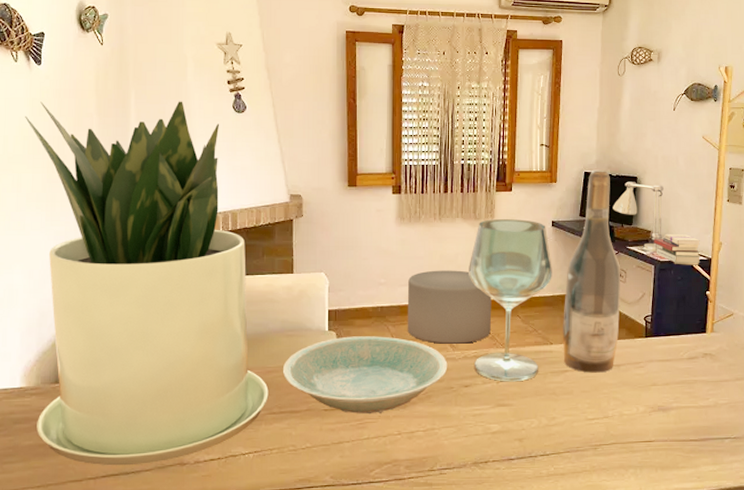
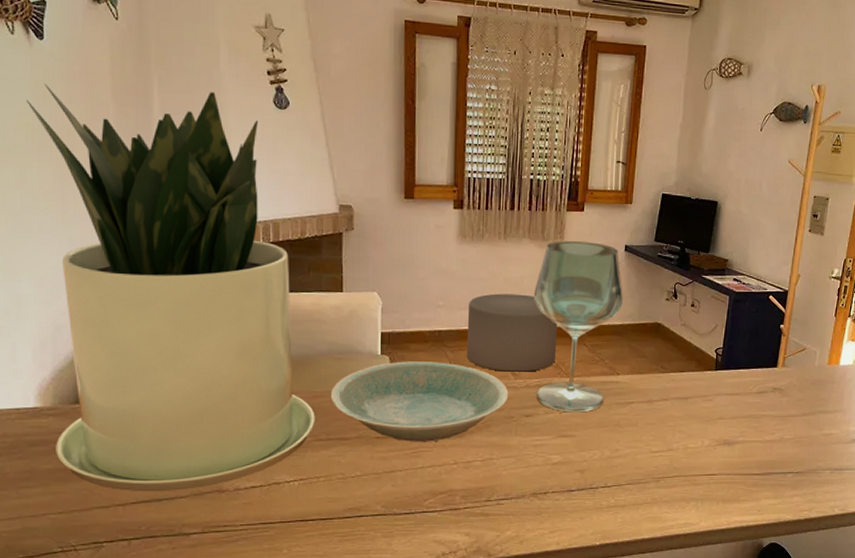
wine bottle: present [562,170,621,373] -> none [630,191,694,405]
desk lamp: present [613,181,664,254] -> none [690,206,744,284]
books: present [653,233,700,265] -> none [730,263,778,297]

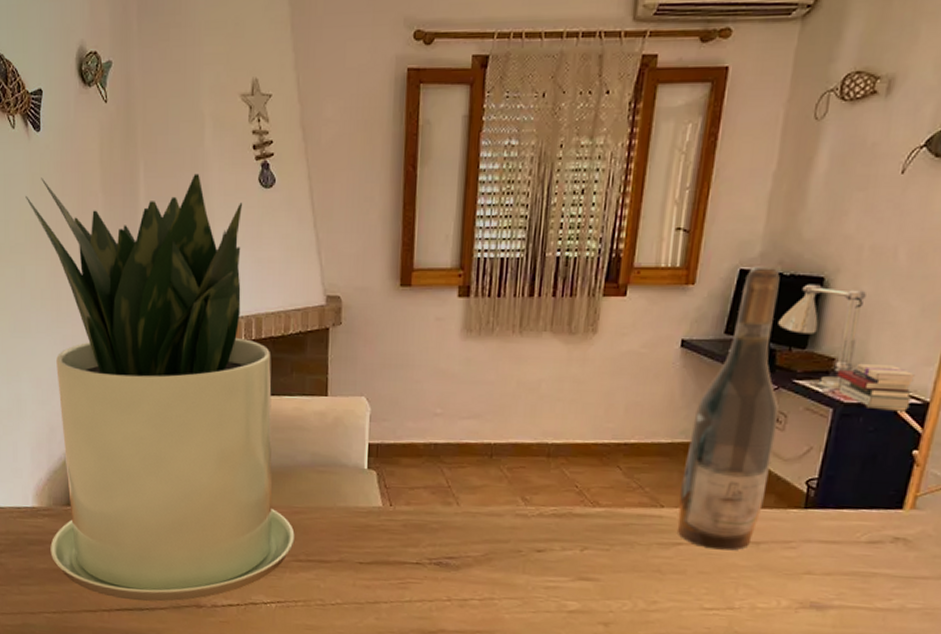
bowl: present [330,361,509,443] -> none [311,477,517,574]
pouf: present [466,293,558,372] -> none [466,400,584,498]
wine glass: present [534,241,623,413] -> none [551,334,675,552]
wine bottle: none [630,191,694,405] -> present [677,266,780,551]
desk lamp: none [690,206,744,284] -> present [778,284,866,392]
books: none [730,263,778,297] -> present [836,363,915,411]

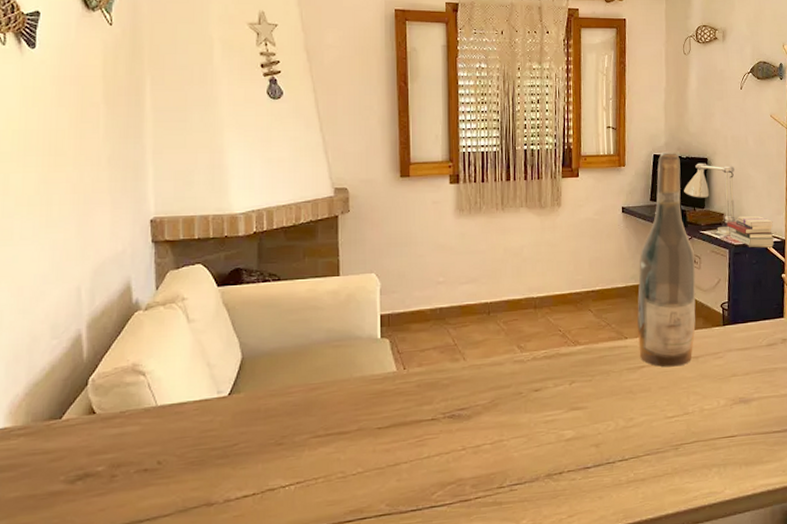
planter: present [26,173,295,602] -> none [14,87,312,515]

